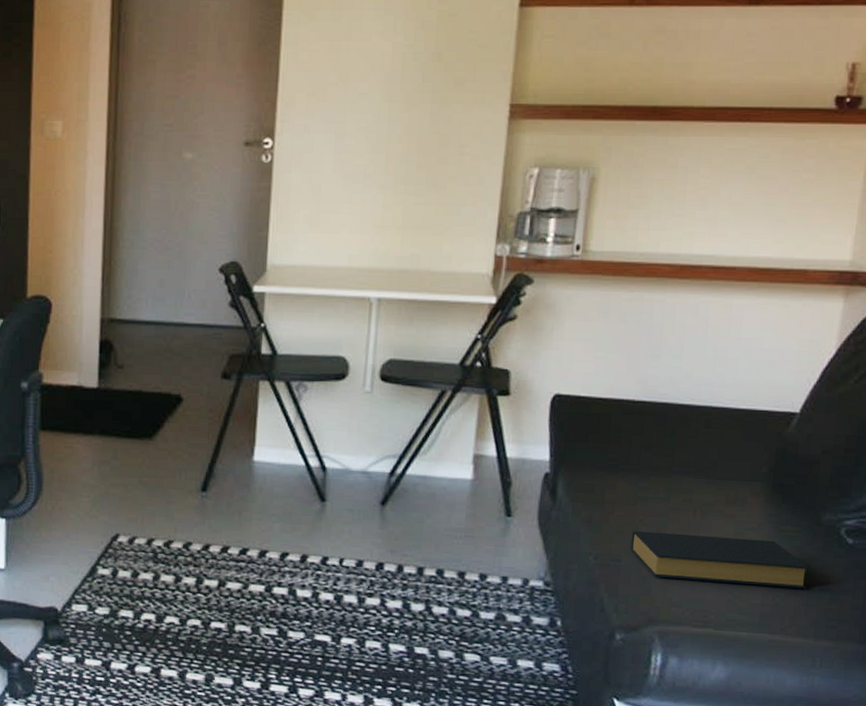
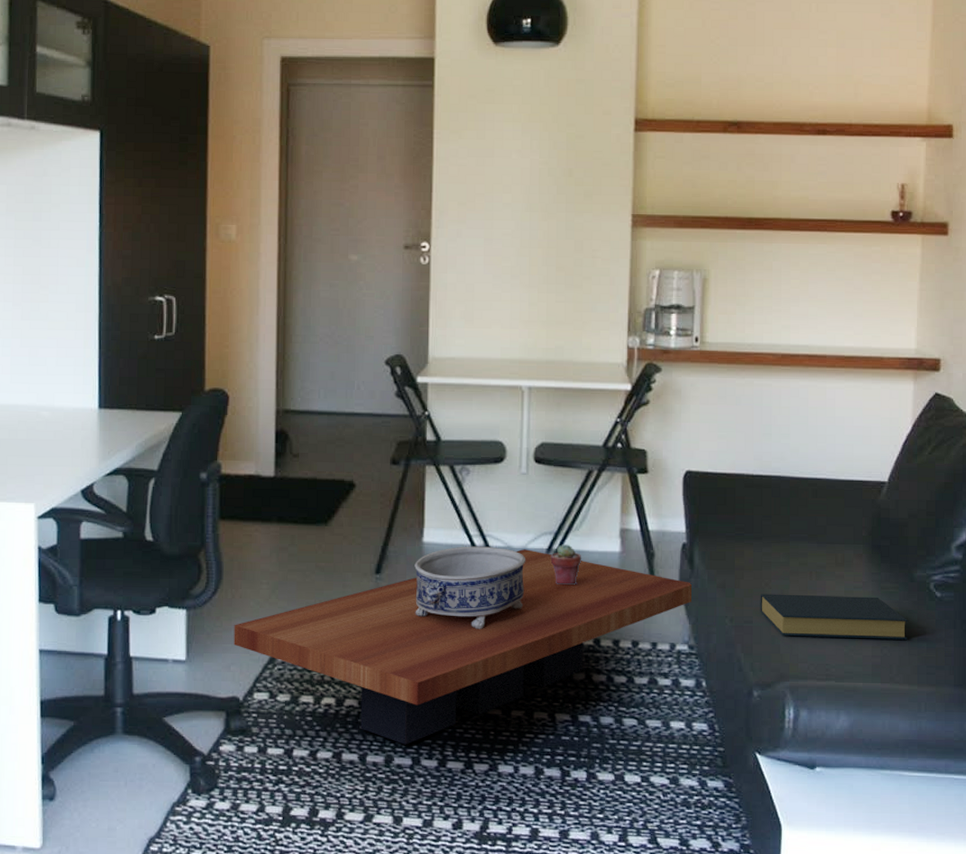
coffee table: none [53,472,552,665] -> present [234,549,692,745]
decorative bowl: none [242,466,366,553] -> present [414,546,526,629]
potted succulent: none [392,469,429,513] -> present [550,544,582,586]

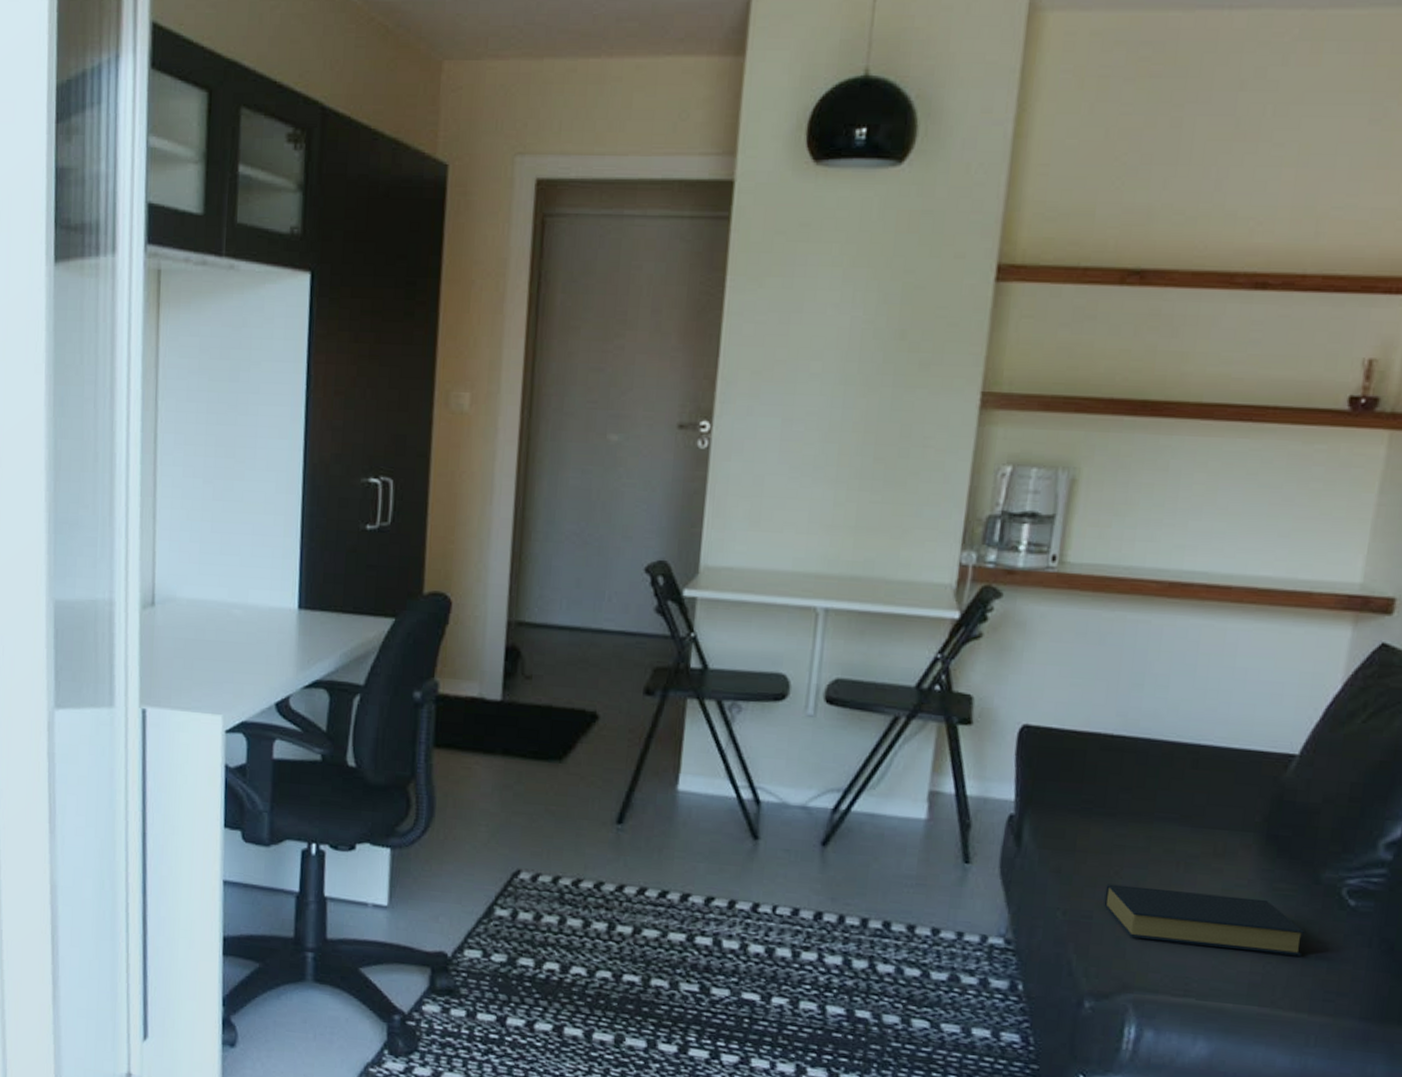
coffee table: present [234,549,692,745] -> none [444,807,1016,1025]
decorative bowl: present [414,546,526,629] -> none [662,798,805,899]
potted succulent: present [550,544,582,586] -> none [835,805,877,856]

